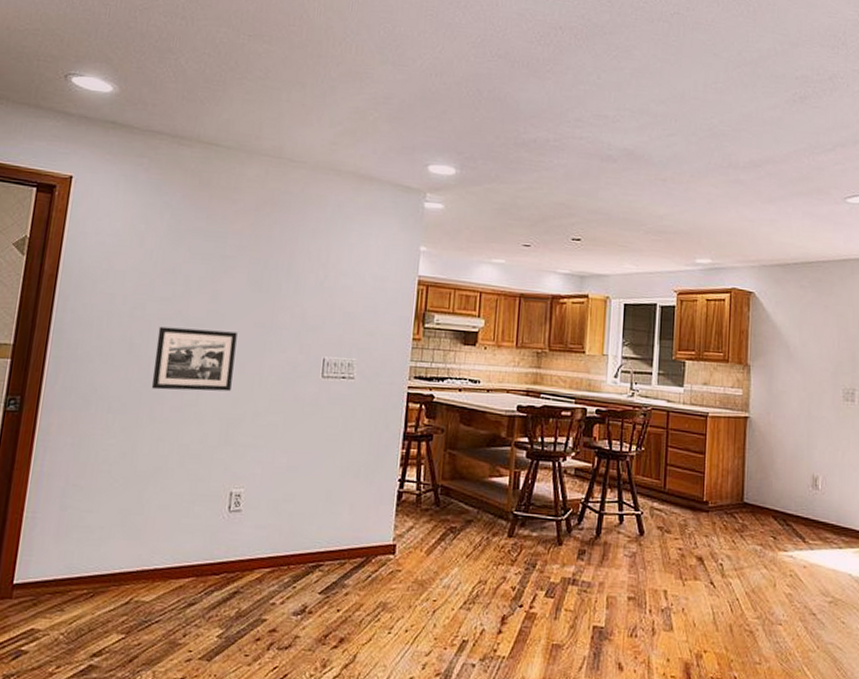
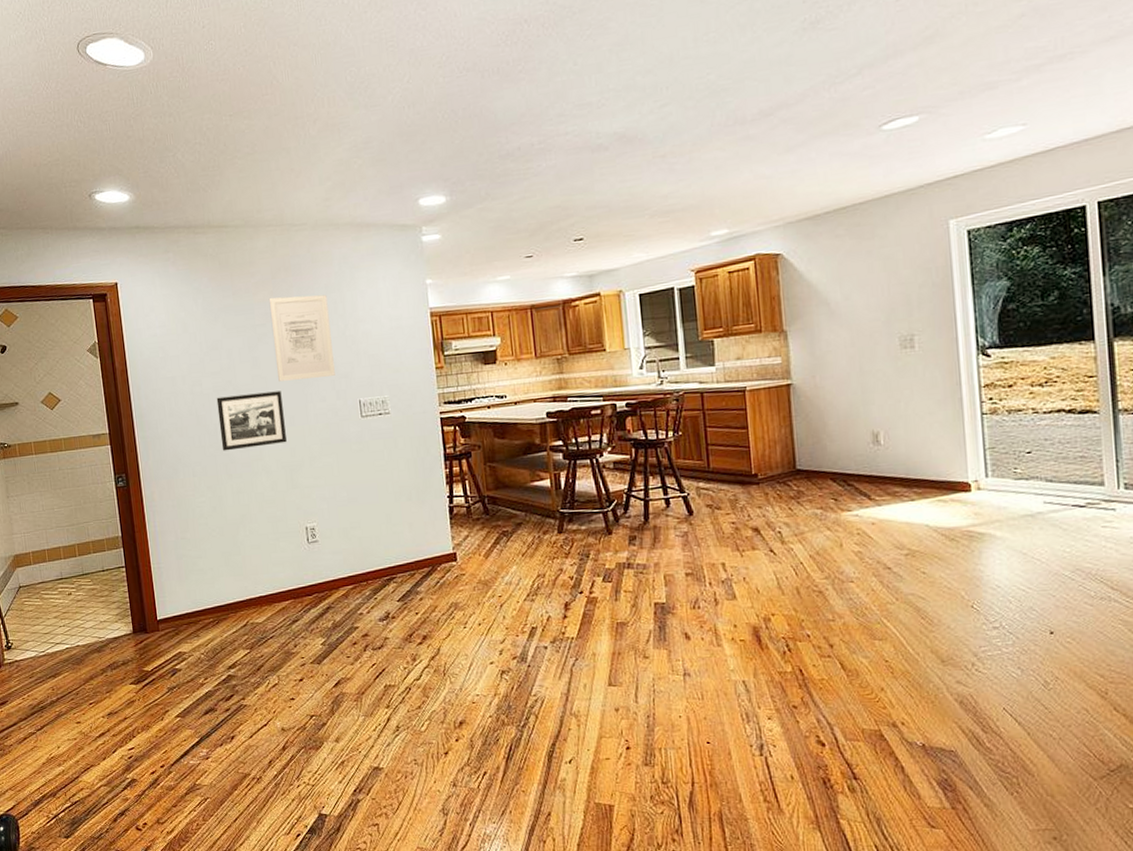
wall art: none [237,229,312,327] -> present [268,294,335,382]

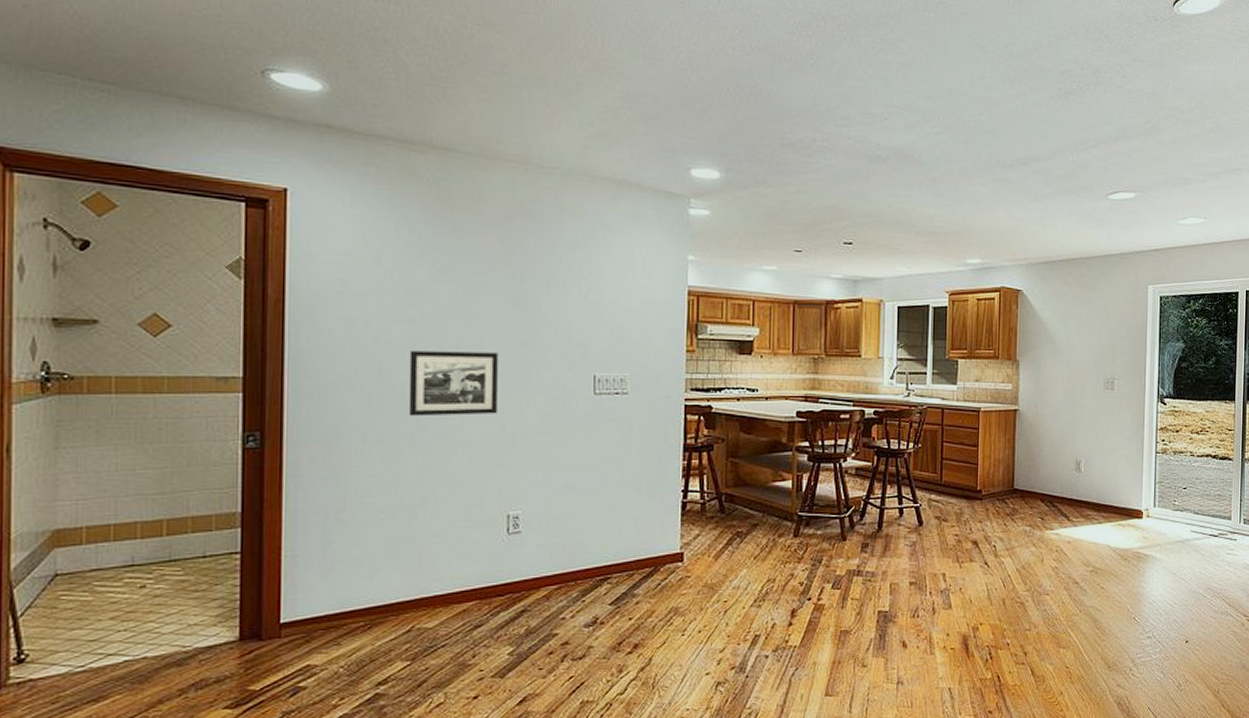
wall art: present [268,294,335,382] -> none [496,243,571,344]

